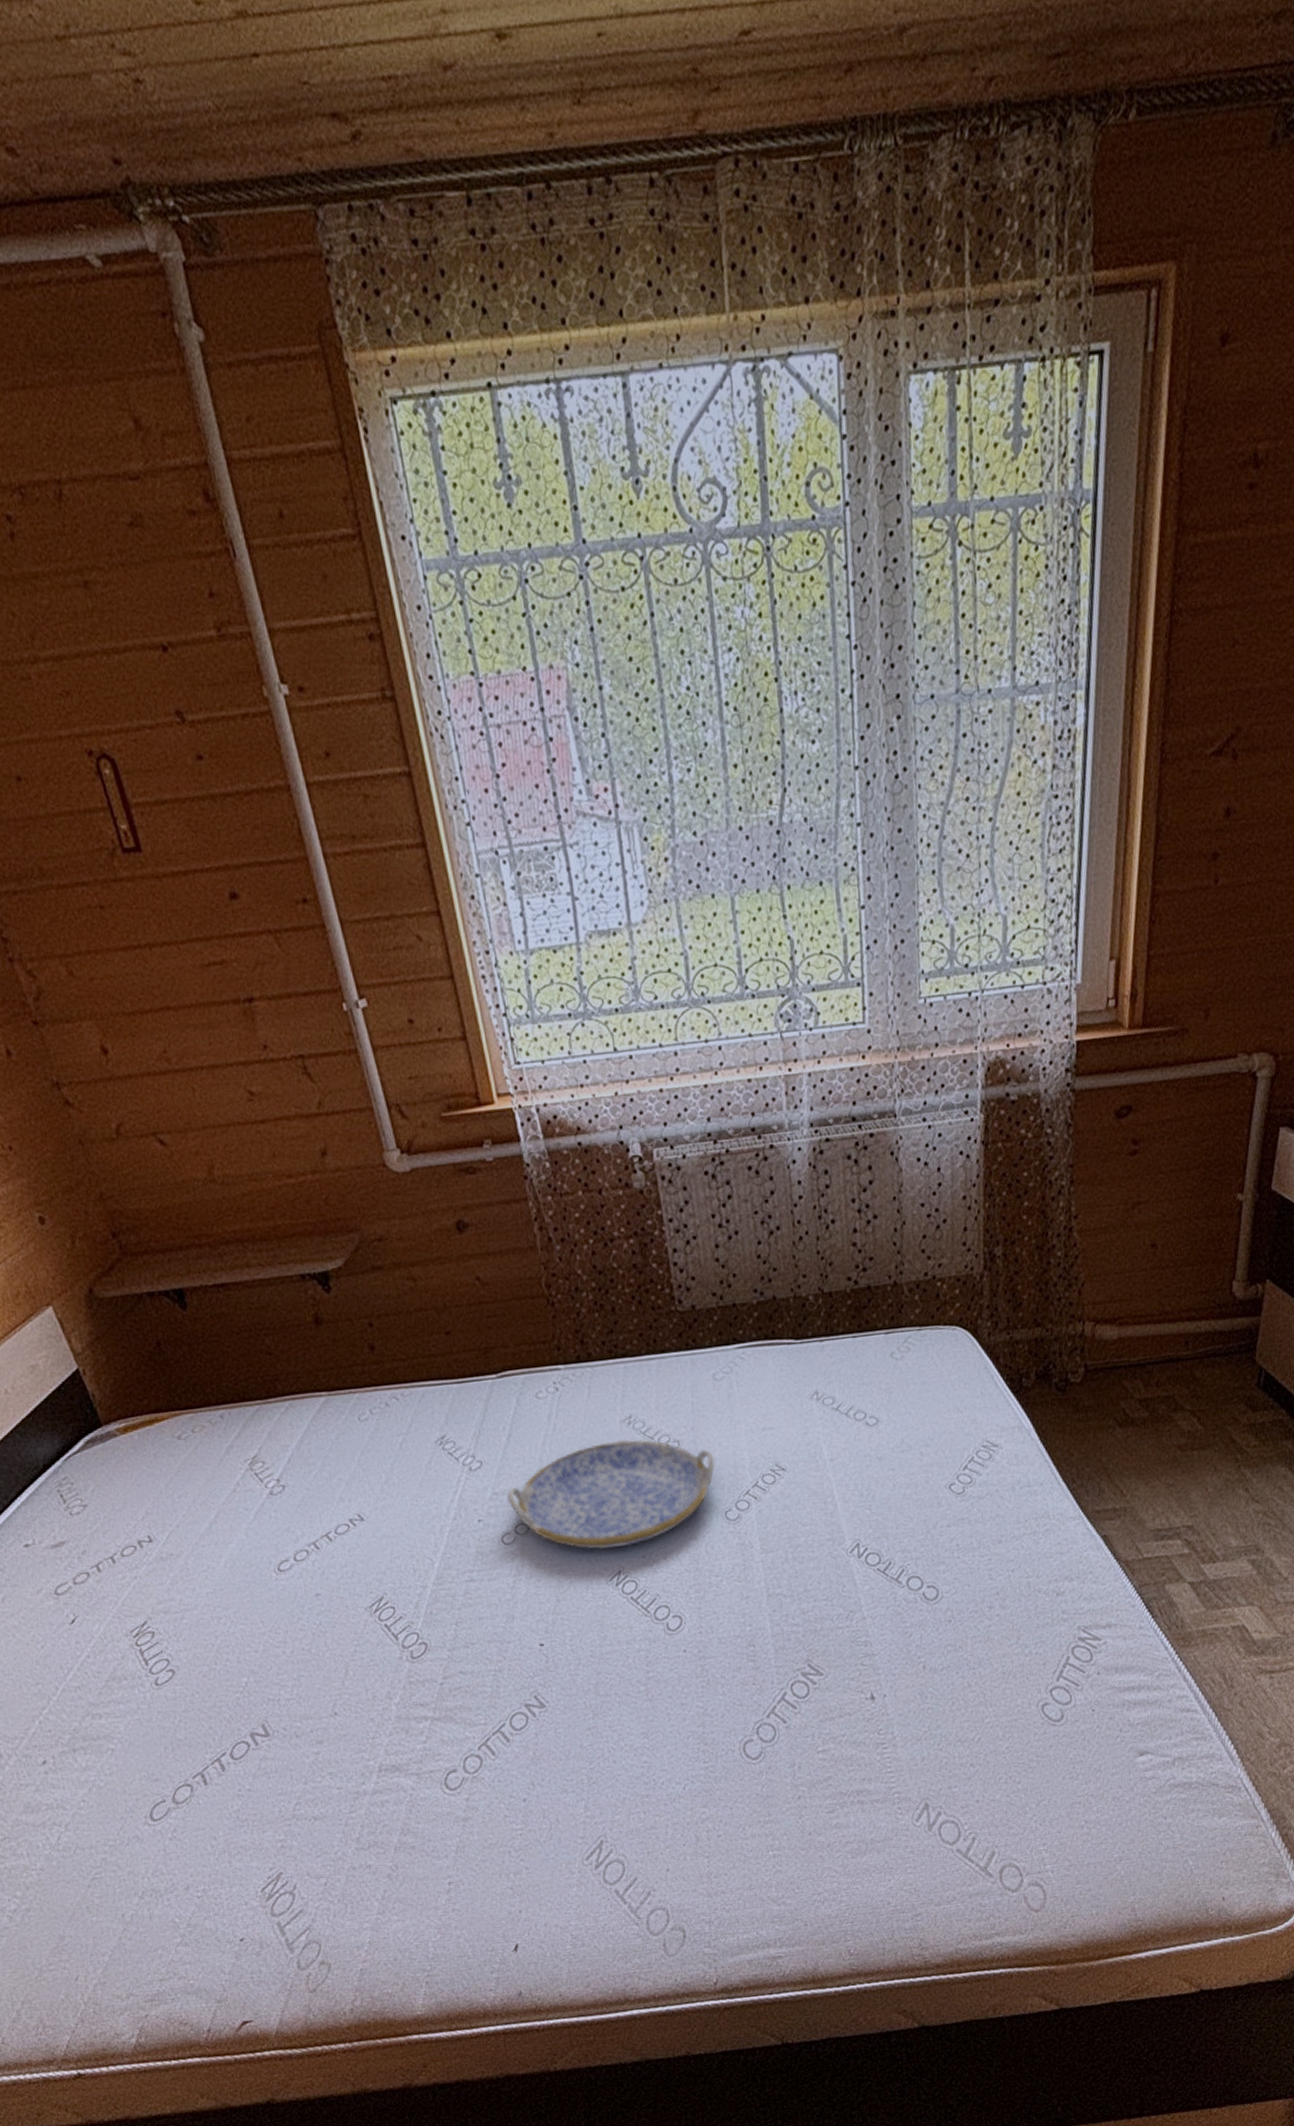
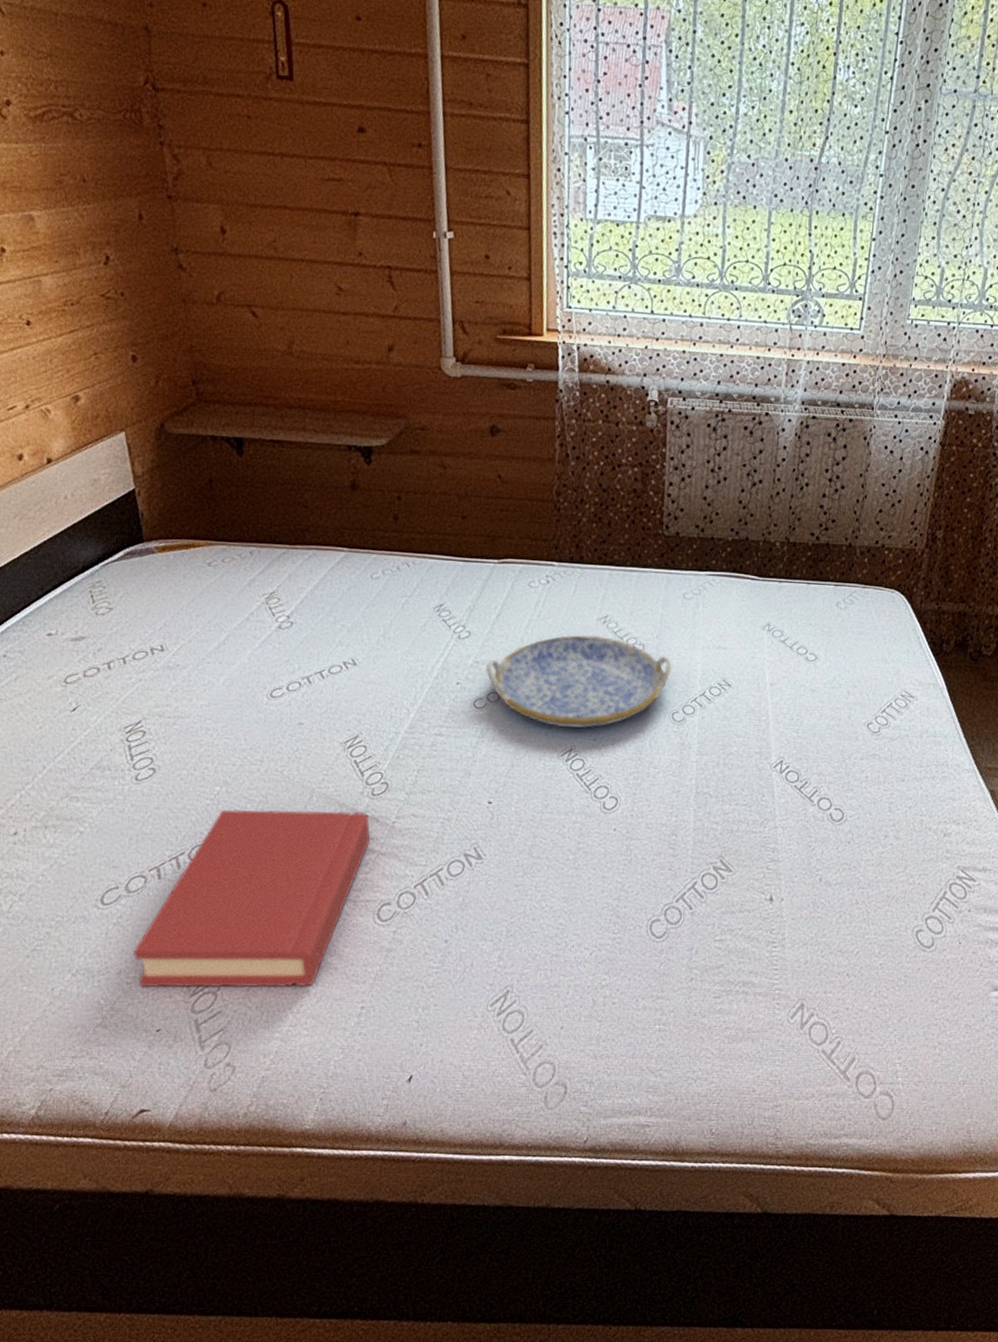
hardback book: none [197,1678,421,1899] -> present [134,809,371,988]

